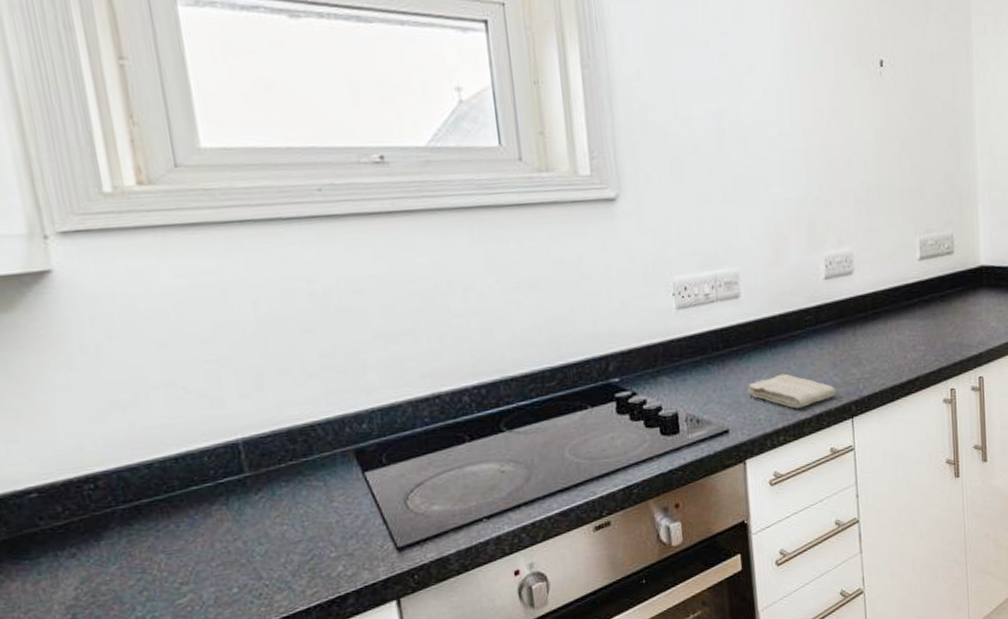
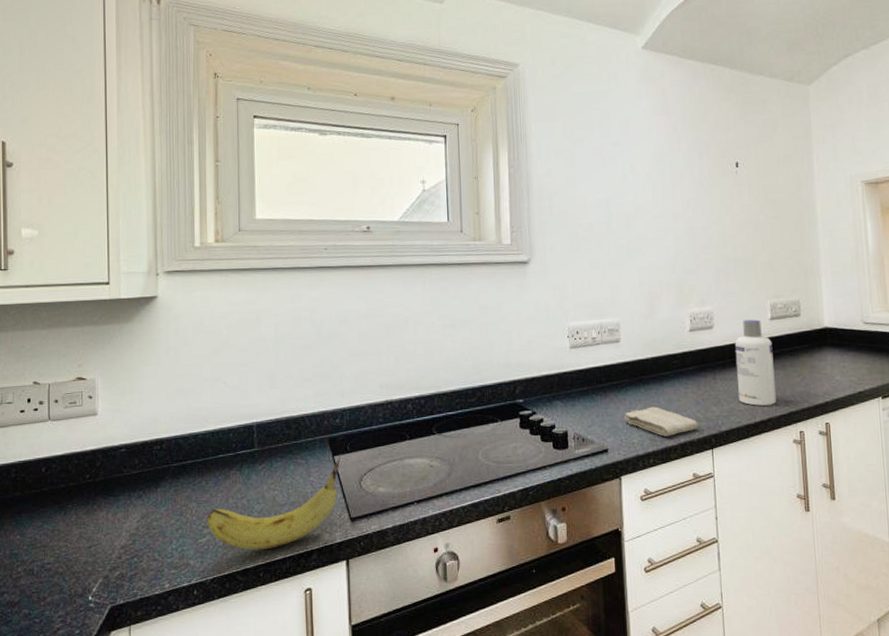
fruit: none [184,469,375,605] -> present [206,454,341,550]
screw cap bottle: none [878,260,925,364] -> present [734,319,776,406]

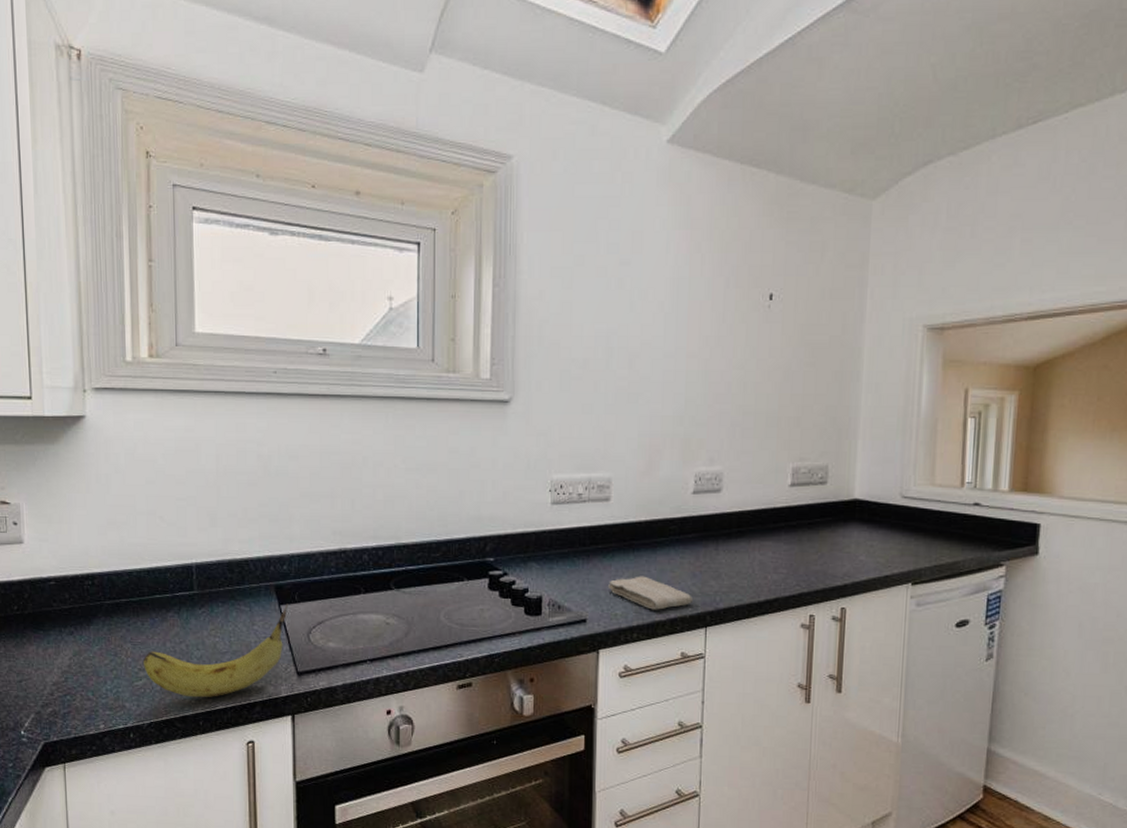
screw cap bottle: present [734,319,776,406] -> none [742,484,789,584]

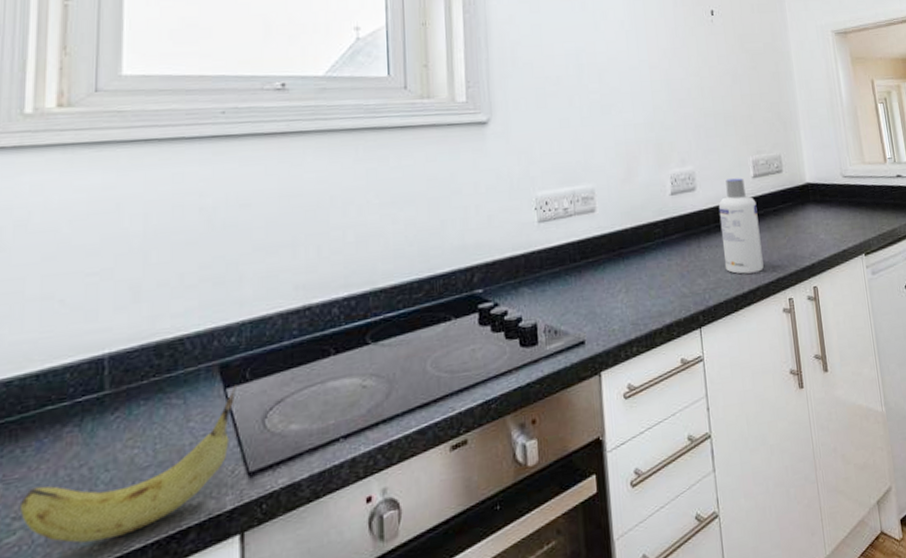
washcloth: present [607,576,692,610] -> none [602,284,684,319]
screw cap bottle: none [742,484,789,584] -> present [718,178,764,274]

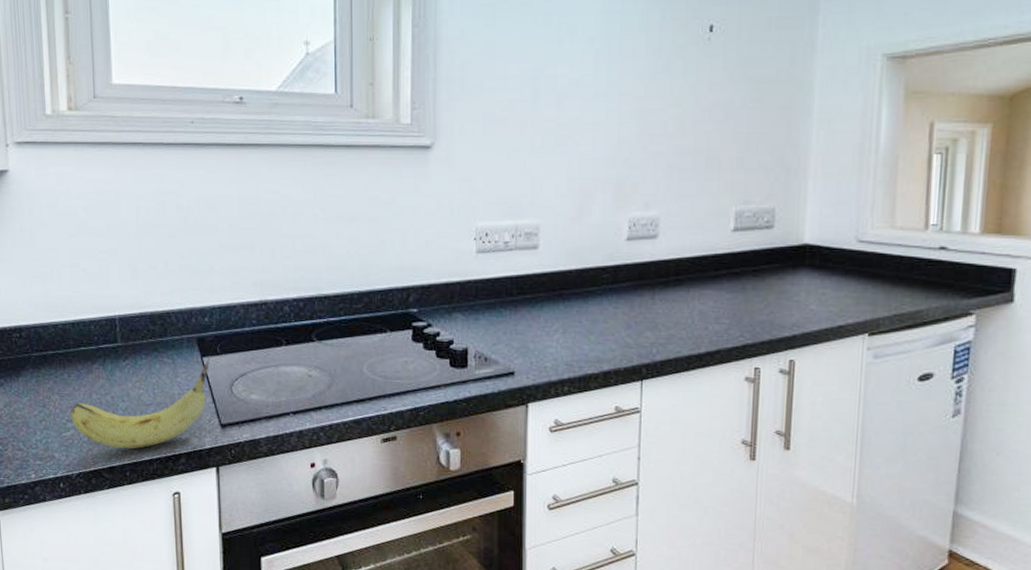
screw cap bottle: present [718,178,764,274] -> none [680,229,732,335]

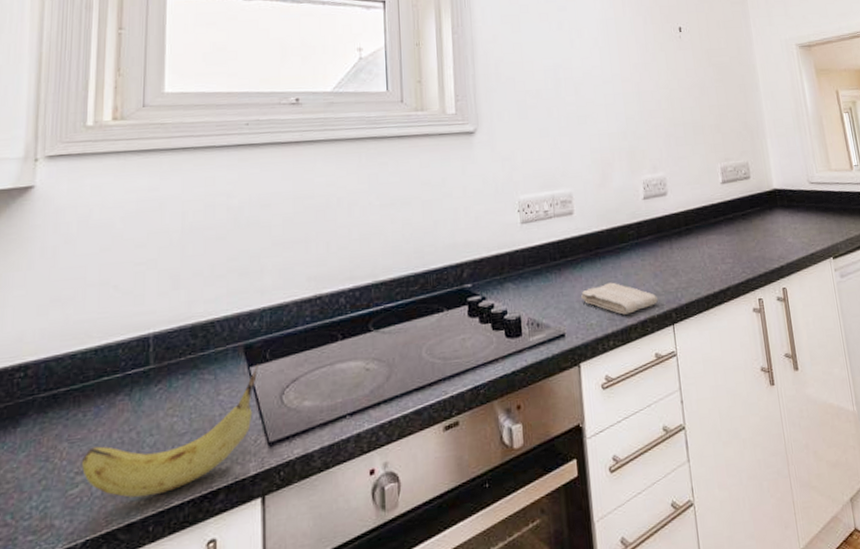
washcloth: none [536,327,627,362] -> present [580,282,658,315]

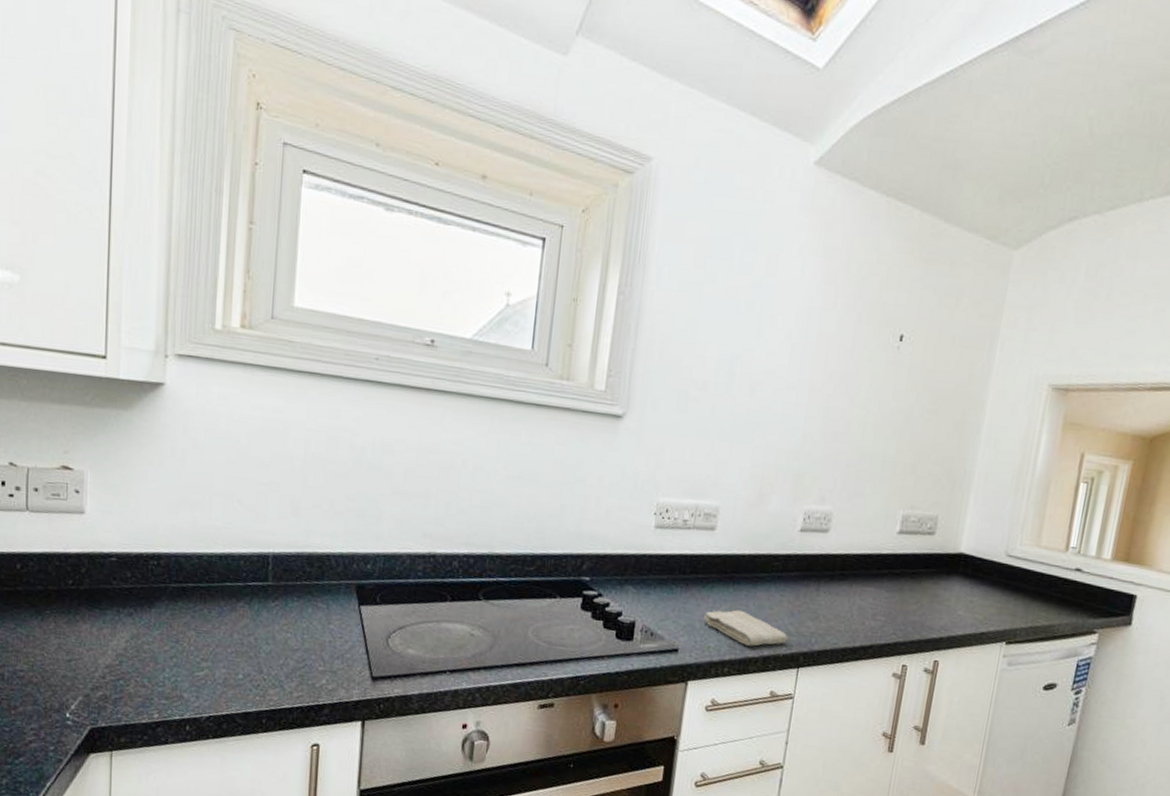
fruit: present [81,364,258,498] -> none [206,604,368,695]

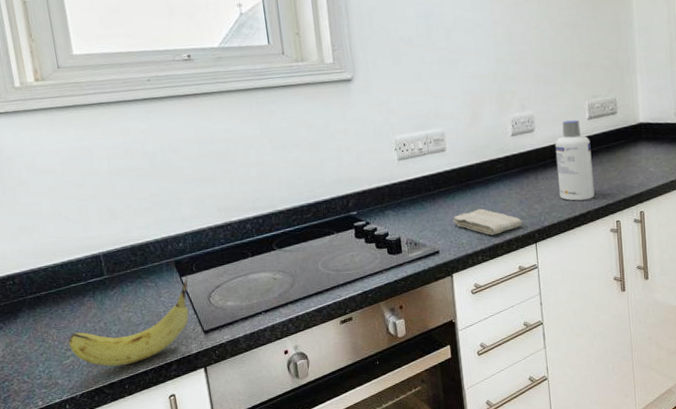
fruit: none [206,604,368,695] -> present [68,275,189,367]
screw cap bottle: none [840,528,894,631] -> present [554,120,595,201]

